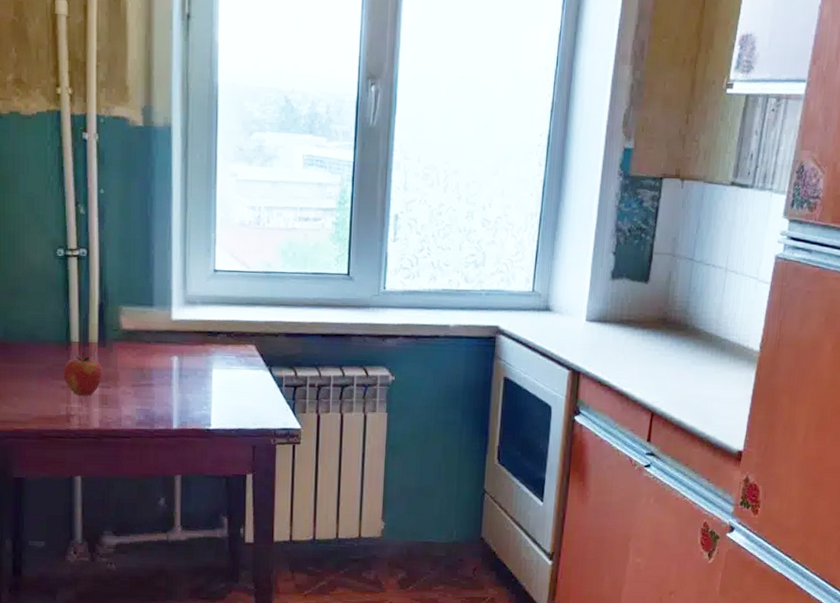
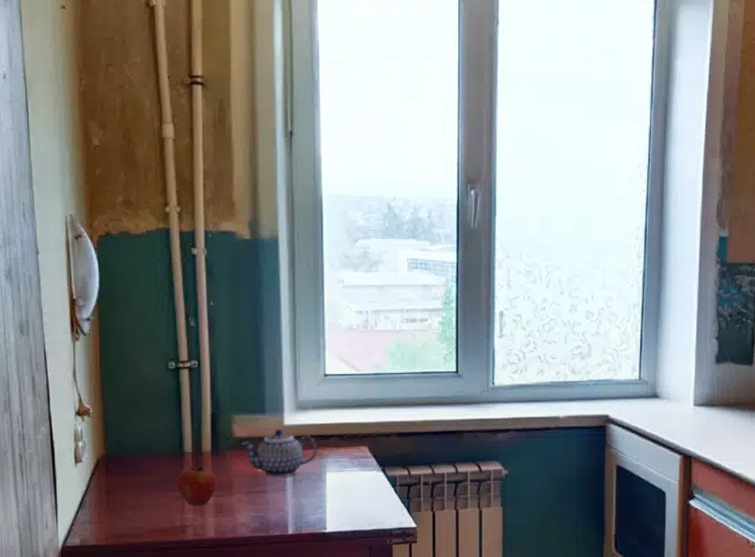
teapot: none [127,323,205,372] -> present [240,429,318,477]

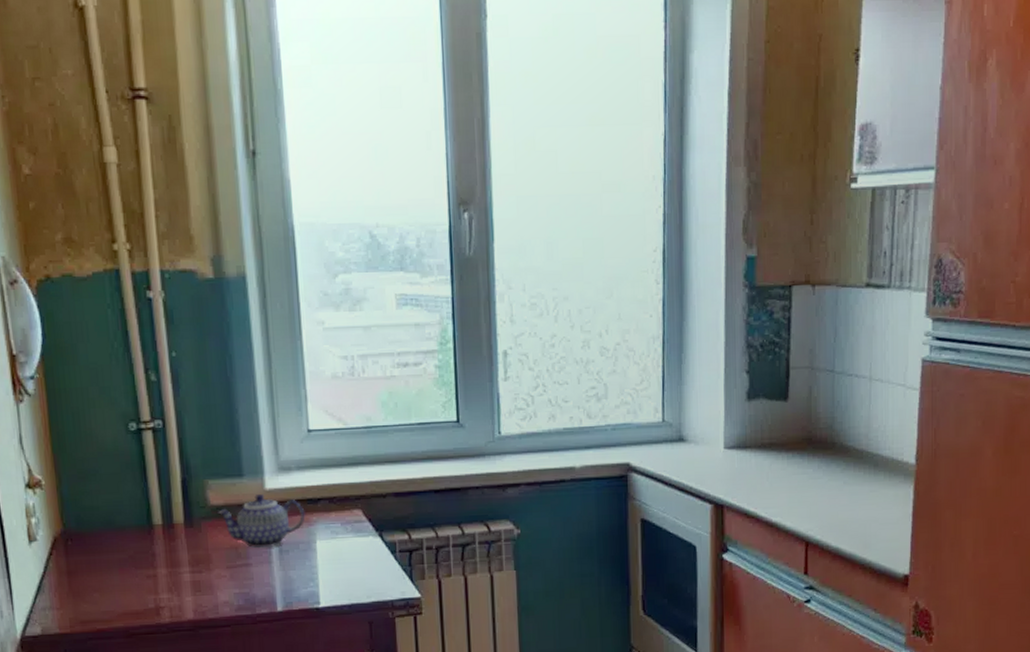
apple: present [177,461,217,506] -> none [147,534,194,584]

